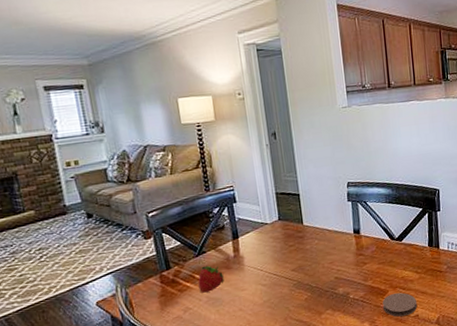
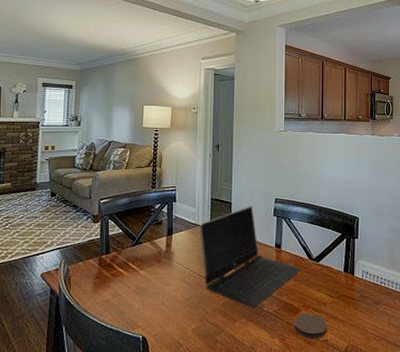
fruit: present [198,265,224,293] -> none [130,256,153,281]
laptop computer: none [266,194,385,298] -> present [199,206,302,307]

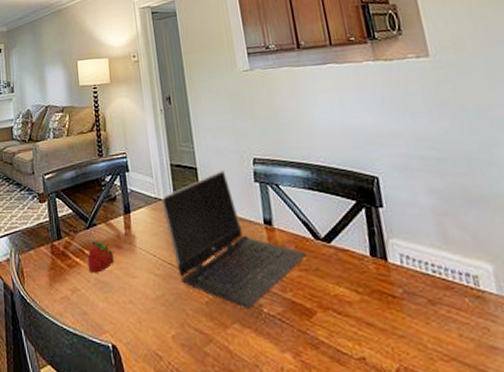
fruit: none [130,256,153,281] -> present [87,241,114,273]
coaster: present [294,313,328,339] -> none [309,316,363,356]

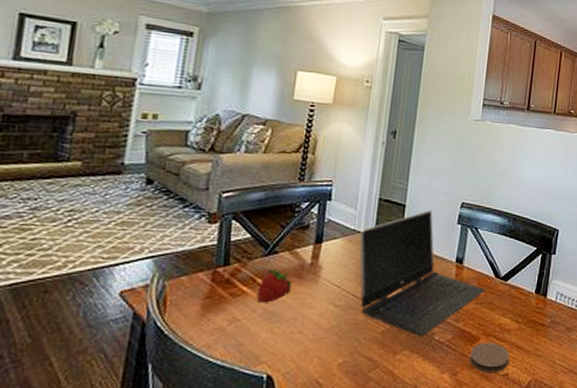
coaster: none [309,316,363,356] -> present [470,342,510,374]

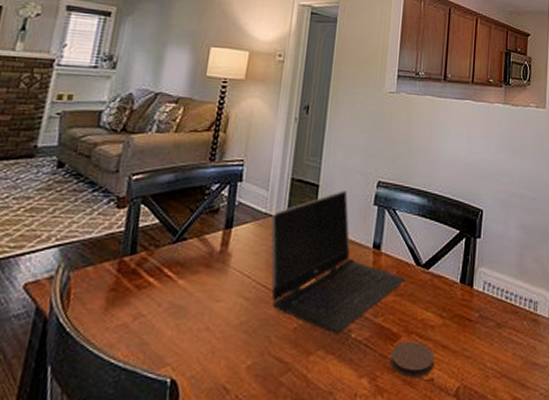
fruit: present [256,269,292,303] -> none [162,258,200,296]

